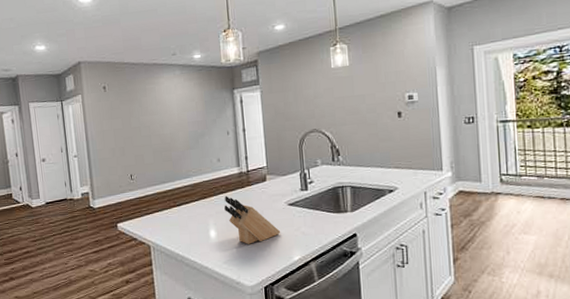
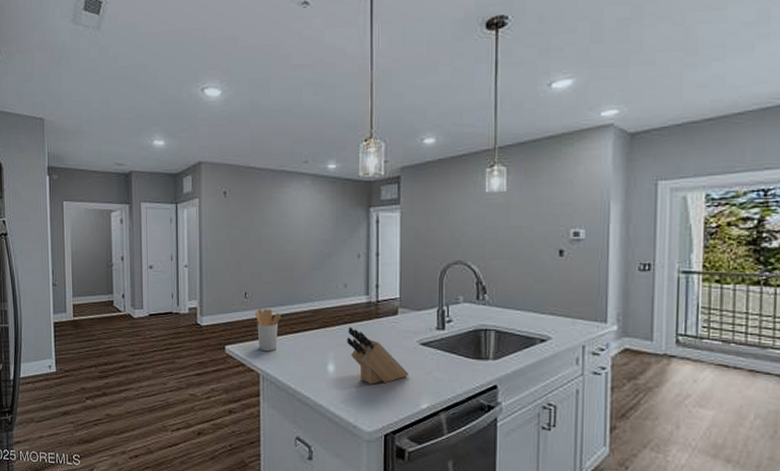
utensil holder: none [142,187,165,226] -> present [256,309,282,352]

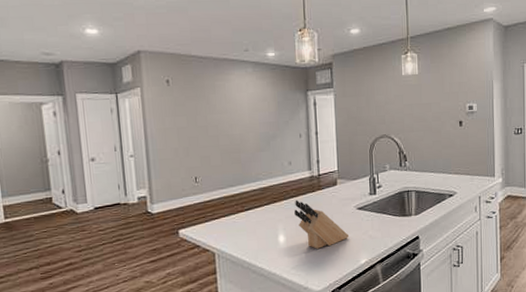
utensil holder: present [256,309,282,352] -> none [207,191,233,232]

